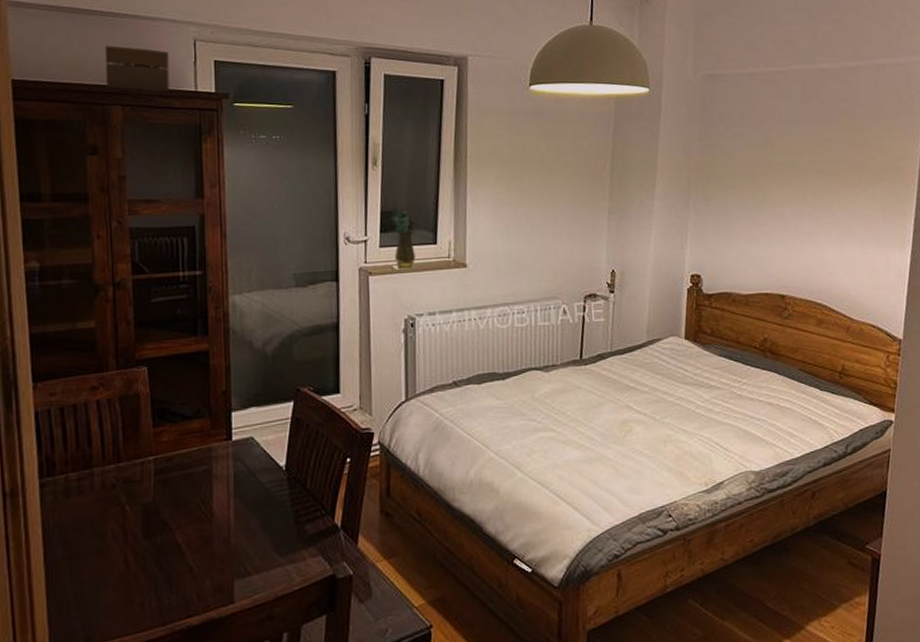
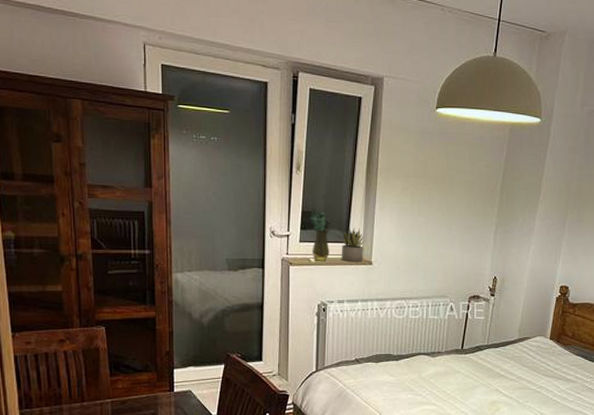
decorative box: present [104,45,169,93] -> none [65,43,122,91]
succulent plant: none [428,226,456,267] -> present [341,228,364,263]

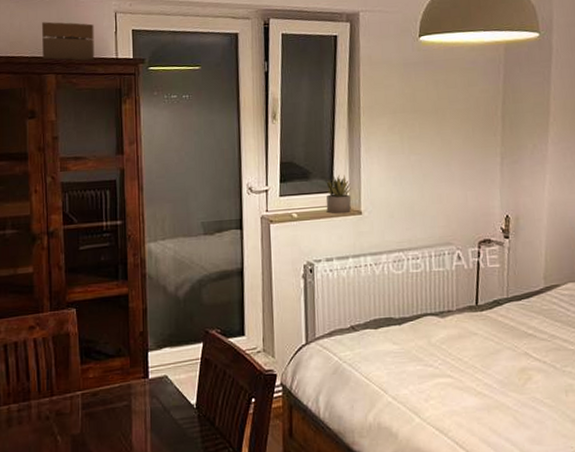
decorative box: none [65,43,122,91] -> present [41,21,94,62]
vase: present [309,208,329,262] -> none [289,158,313,217]

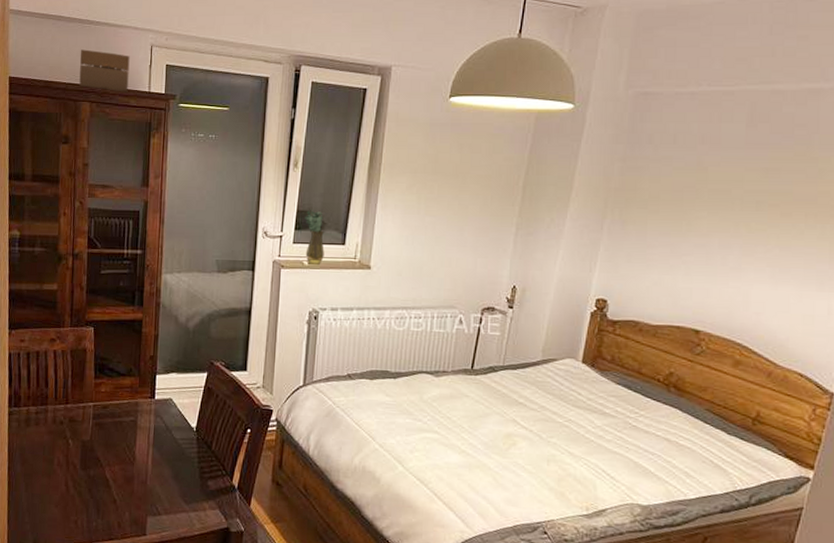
vase: none [289,158,313,217] -> present [305,207,325,266]
succulent plant: present [325,175,352,215] -> none [336,228,363,267]

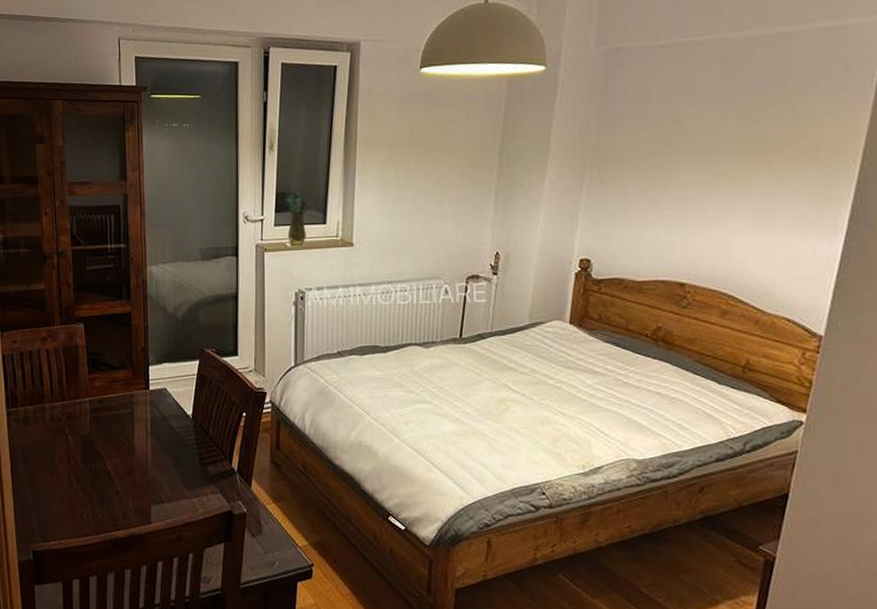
decorative box: present [79,49,130,92] -> none [48,47,99,88]

